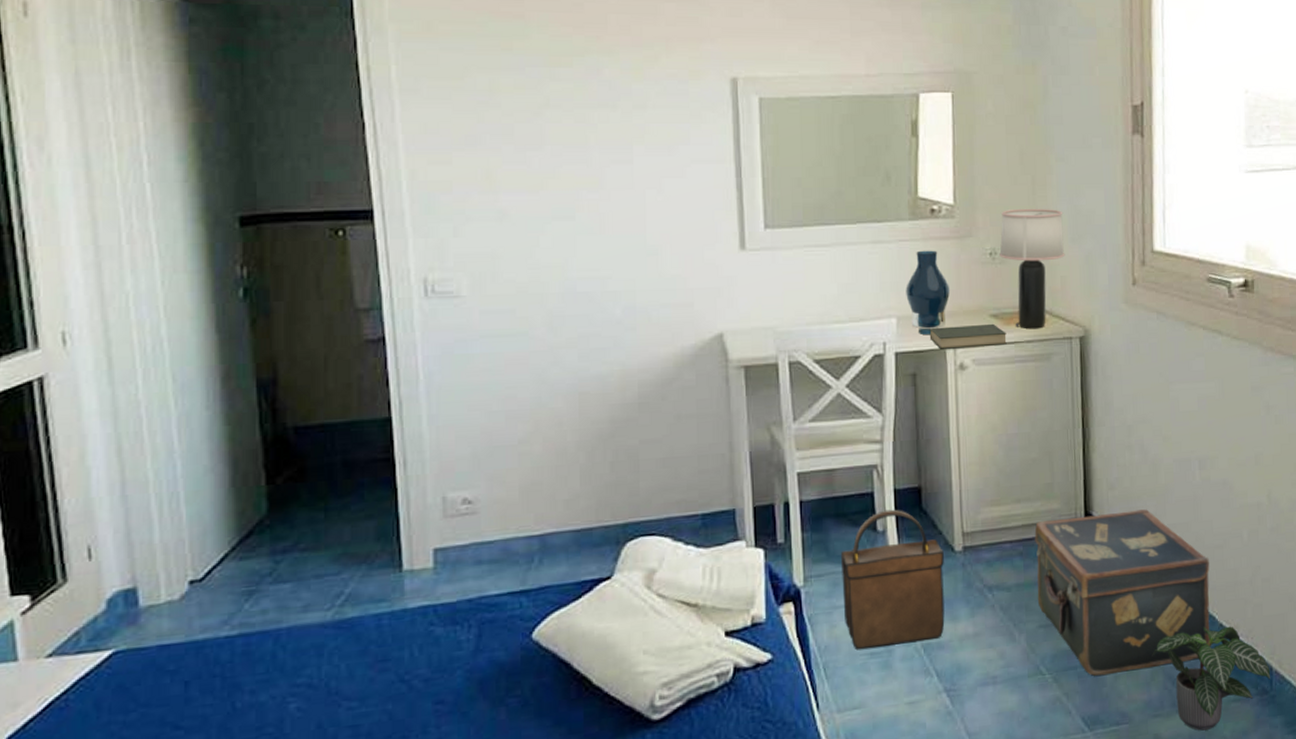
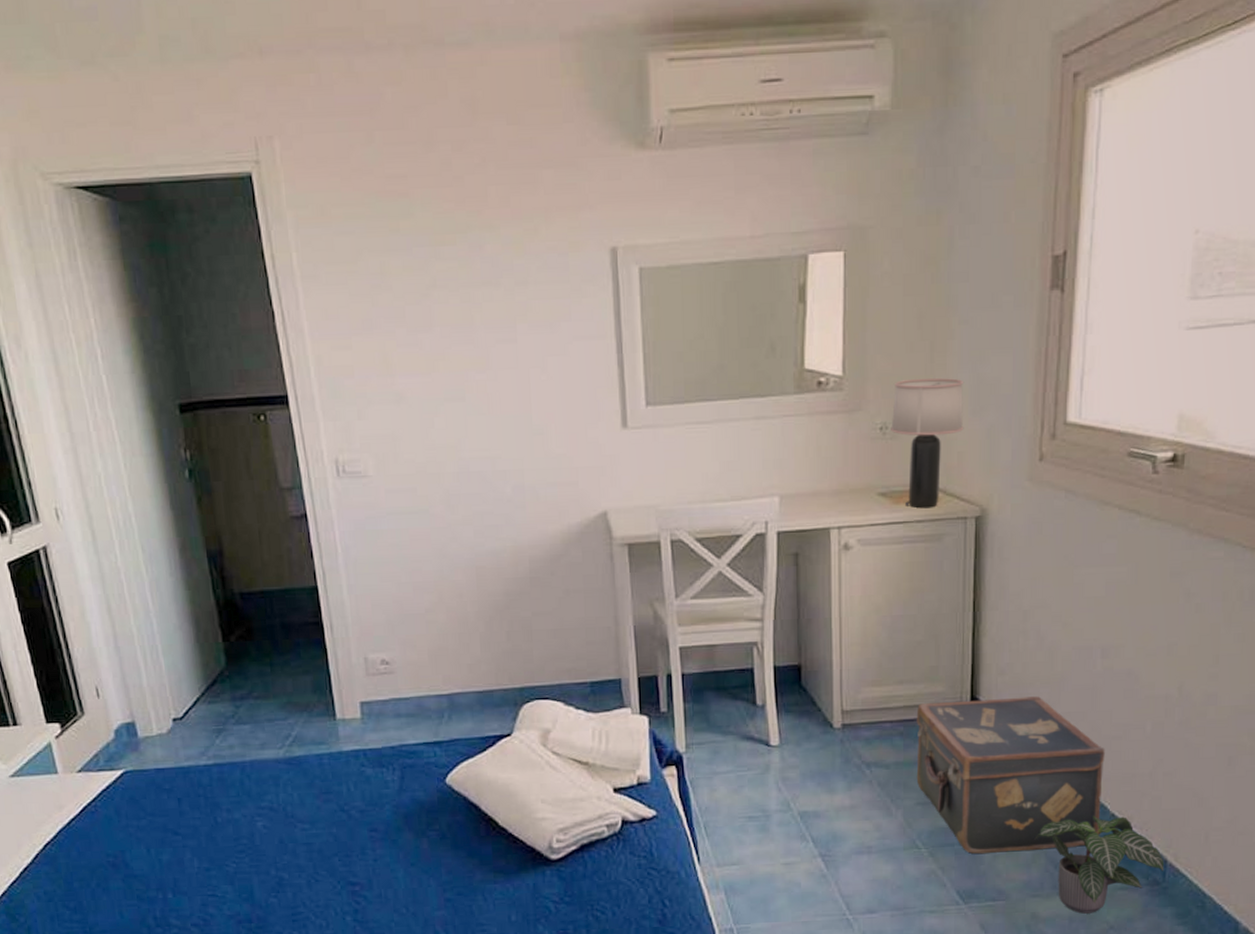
handbag: present [841,509,945,651] -> none [721,685,822,813]
vase: present [906,250,951,335] -> none [789,425,837,514]
book: present [929,323,1007,349] -> none [813,502,895,529]

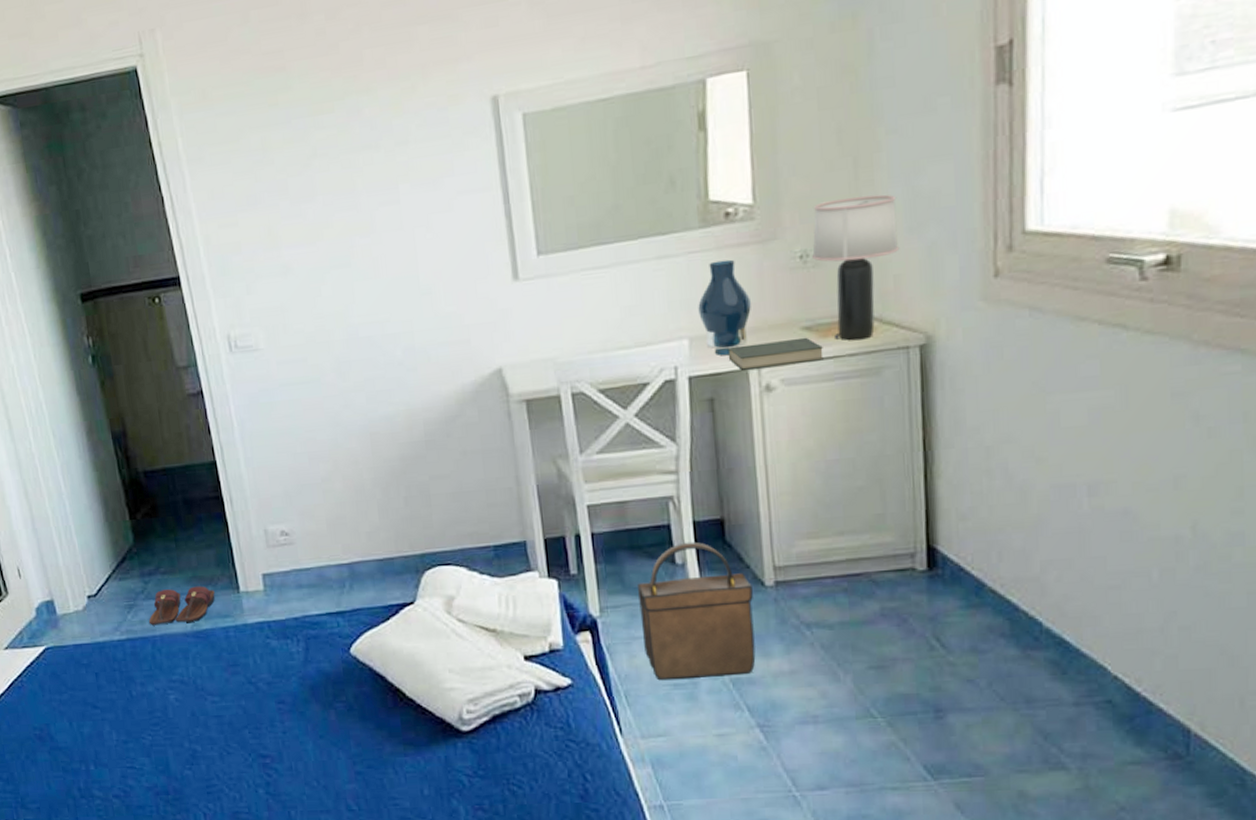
sandal: none [239,712,310,751] -> present [149,586,215,626]
handbag: none [721,685,822,813] -> present [638,541,756,681]
vase: none [789,425,837,514] -> present [698,259,752,356]
book: none [813,502,895,529] -> present [727,337,824,370]
suitcase: present [916,696,1105,854] -> none [862,543,1100,724]
potted plant: present [1034,815,1165,914] -> none [1016,678,1188,792]

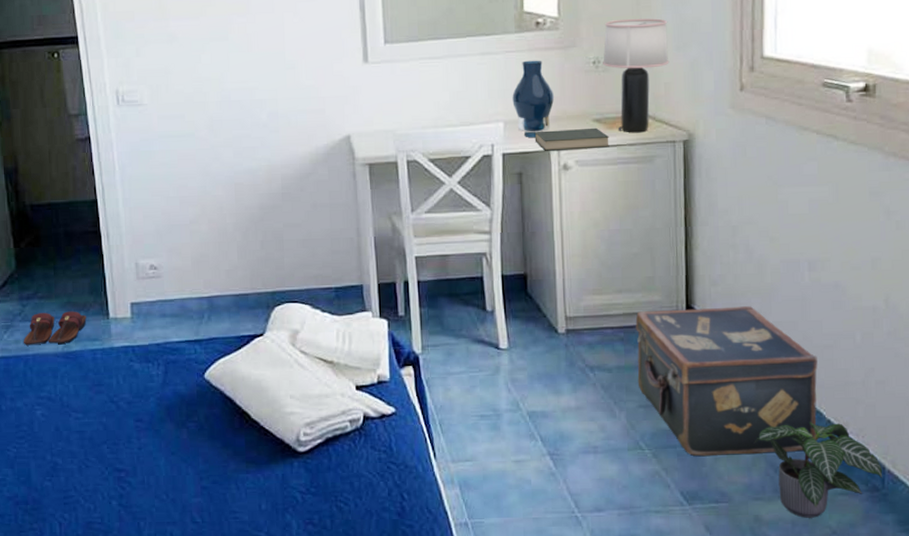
handbag: present [638,541,756,681] -> none [454,292,549,412]
suitcase: none [862,543,1100,724] -> present [635,306,818,457]
potted plant: none [1016,678,1188,792] -> present [754,421,883,518]

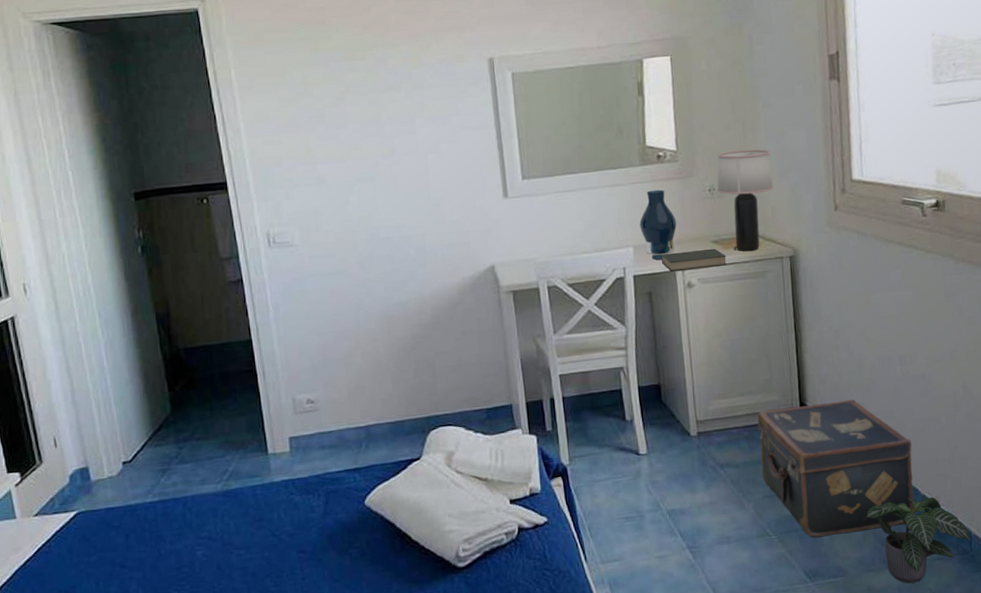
sandal: present [24,311,87,346] -> none [182,449,245,488]

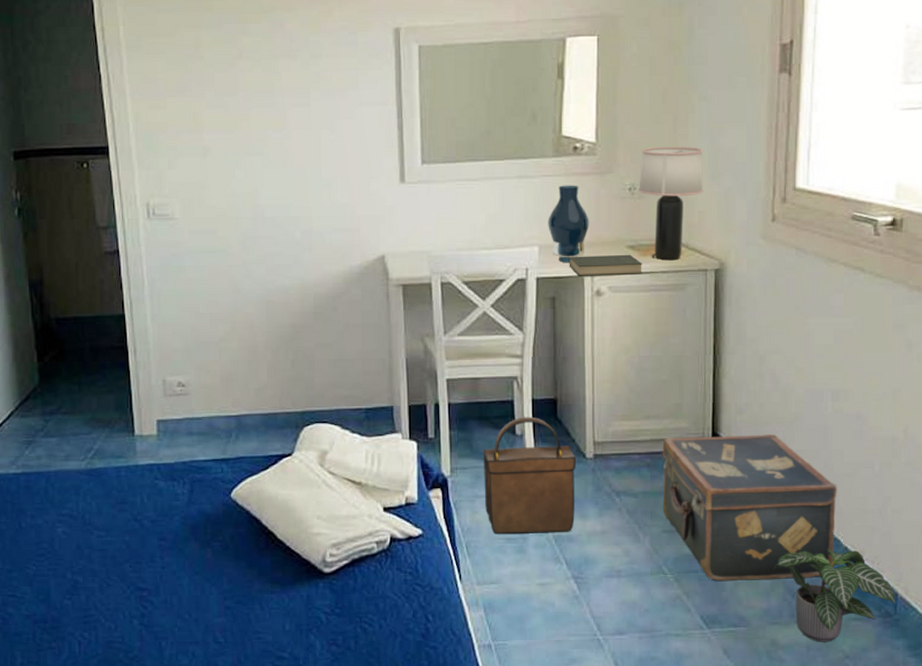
handbag: none [598,402,685,515] -> present [484,416,576,535]

